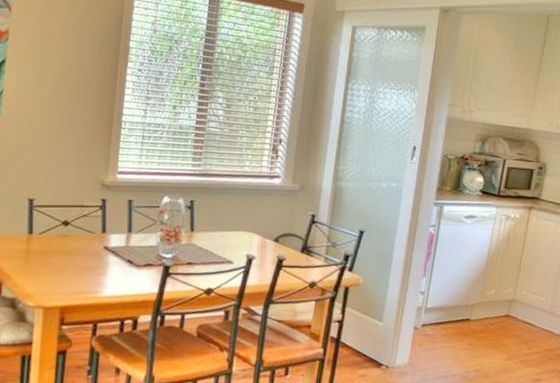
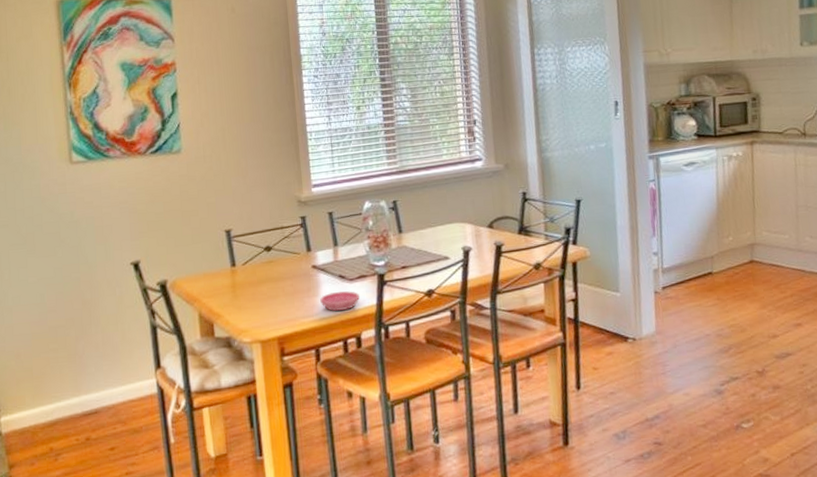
saucer: none [106,274,143,293] -> present [320,291,360,311]

